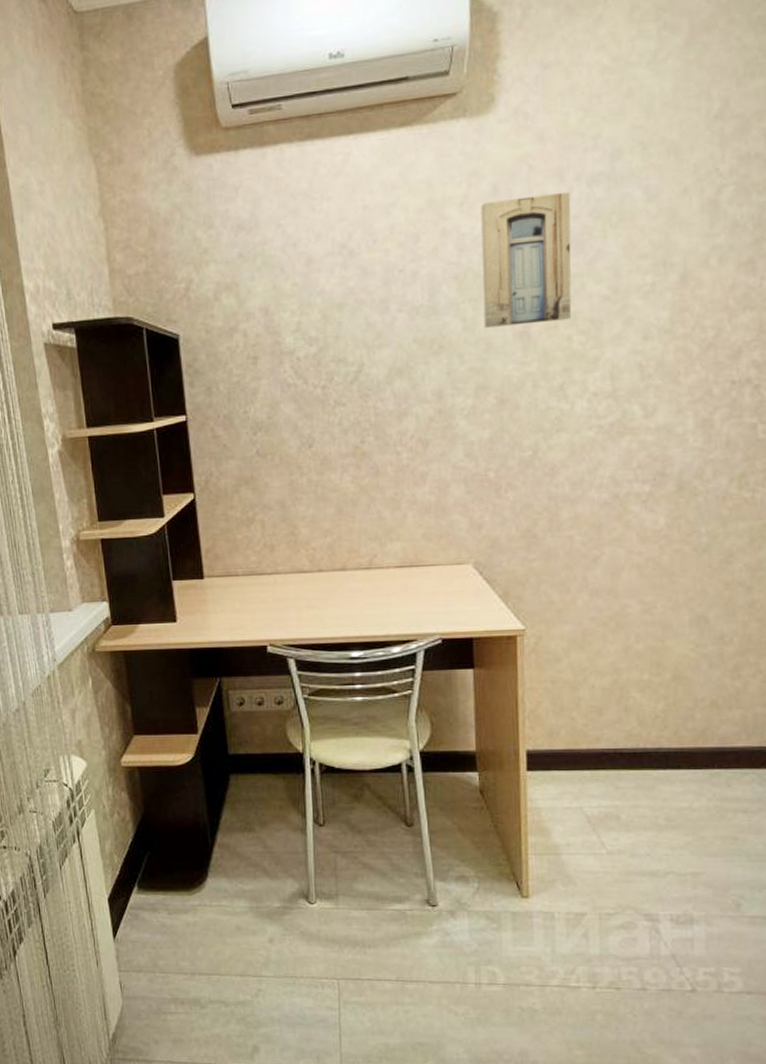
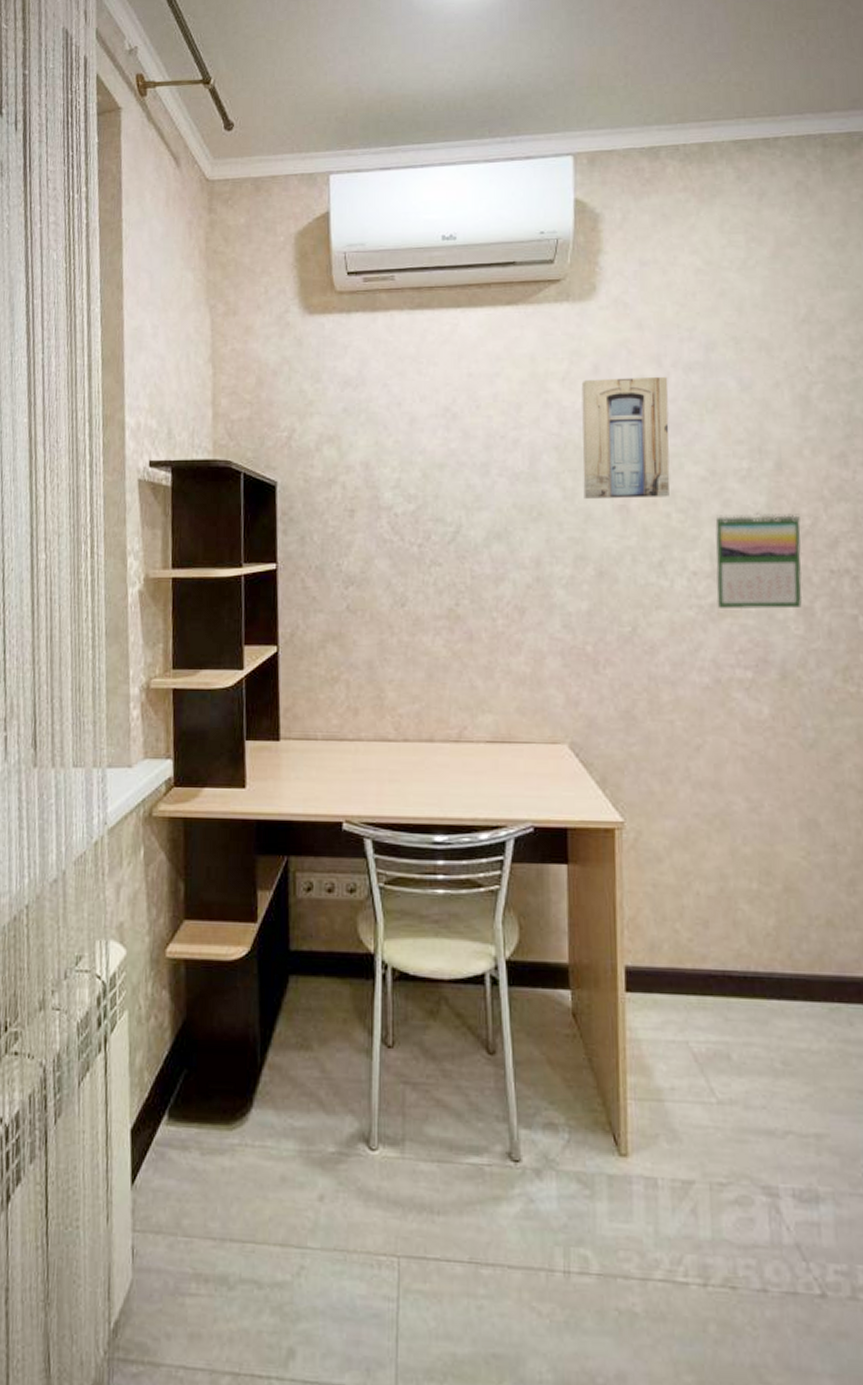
calendar: none [616,326,704,427] -> present [715,512,803,610]

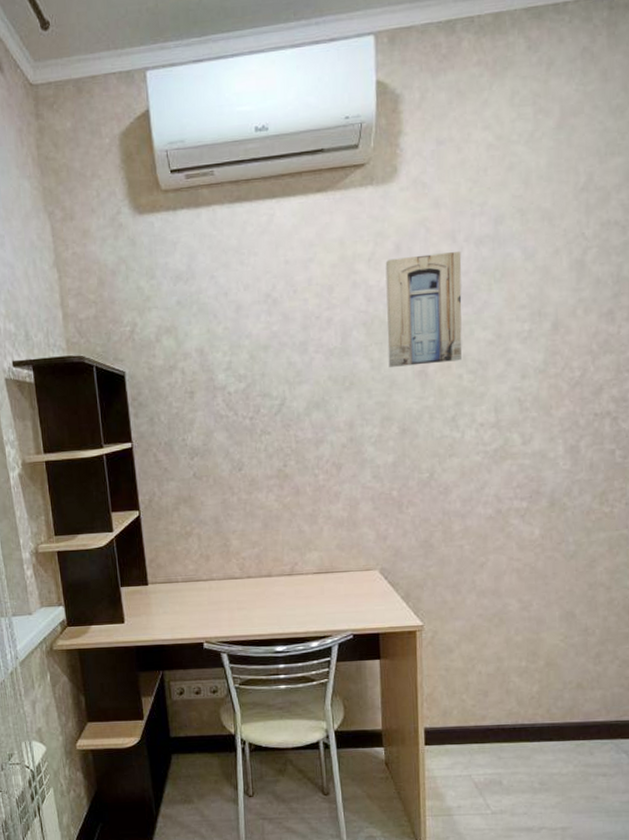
calendar: present [715,512,803,610] -> none [499,367,572,452]

